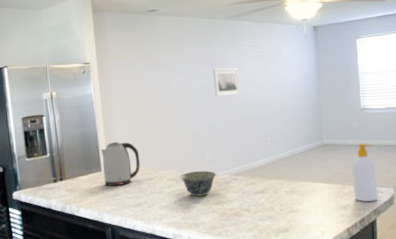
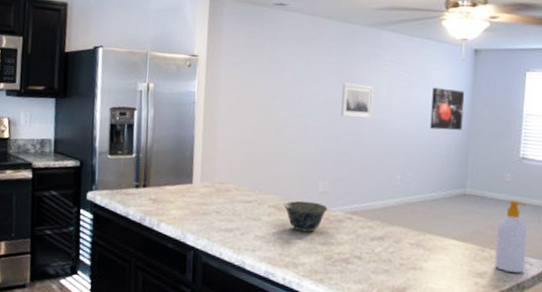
kettle: present [100,142,140,186] -> none [193,152,240,204]
wall art: none [285,61,313,96] -> present [429,87,465,130]

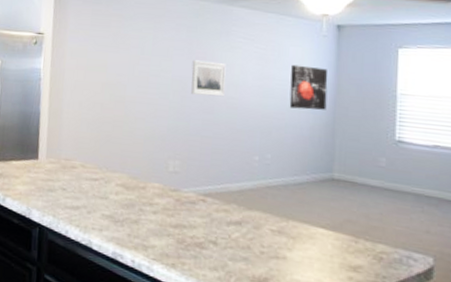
bowl: present [283,200,328,233] -> none [131,180,179,214]
soap bottle: present [494,200,528,273] -> none [371,187,410,269]

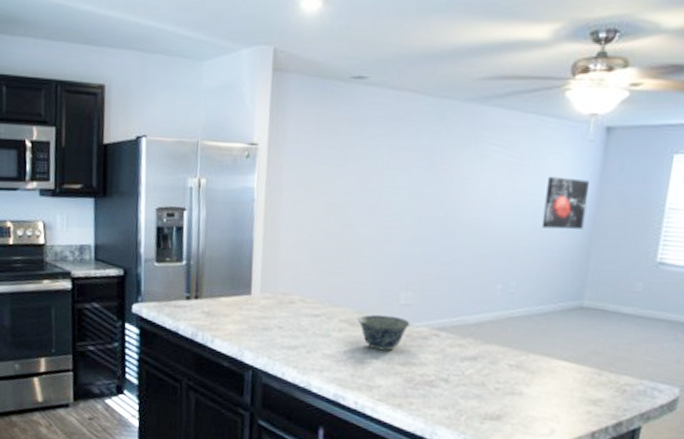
bowl: none [131,180,179,214] -> present [357,314,410,351]
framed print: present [191,60,226,97] -> none [430,173,473,217]

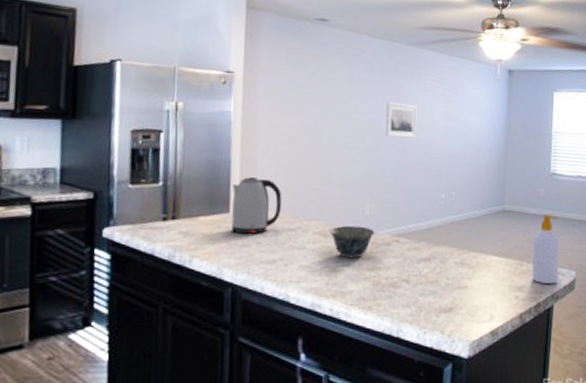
kettle: none [252,258,307,318] -> present [231,177,282,234]
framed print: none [430,173,473,217] -> present [386,102,417,139]
wall art: present [541,176,590,230] -> none [470,106,501,149]
soap bottle: none [613,315,660,401] -> present [532,215,560,284]

